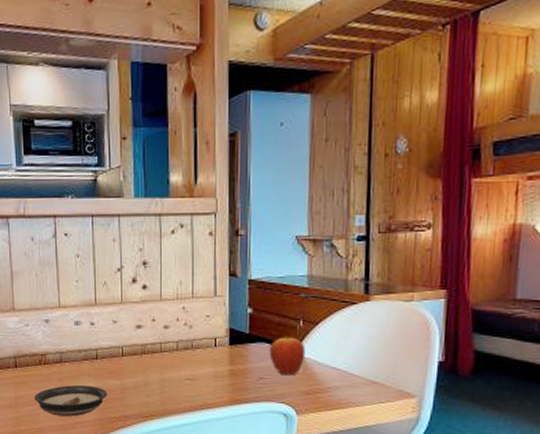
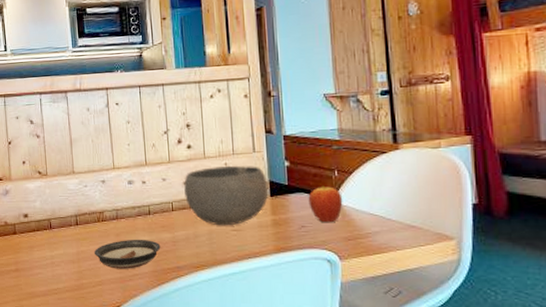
bowl: none [137,309,228,375] -> present [184,165,269,226]

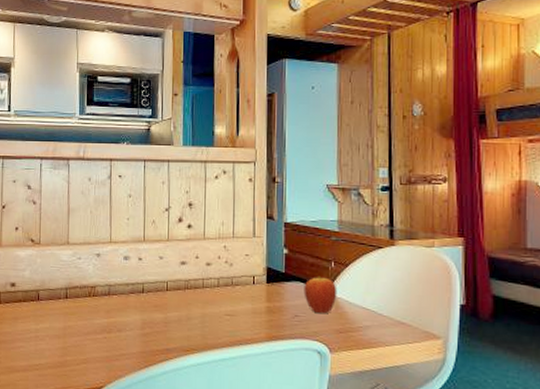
saucer: present [94,239,161,269] -> none [81,317,152,349]
bowl: present [184,165,269,226] -> none [181,248,266,310]

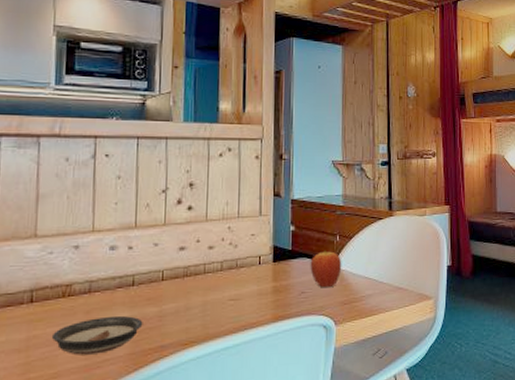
saucer: none [81,317,152,349] -> present [51,315,143,356]

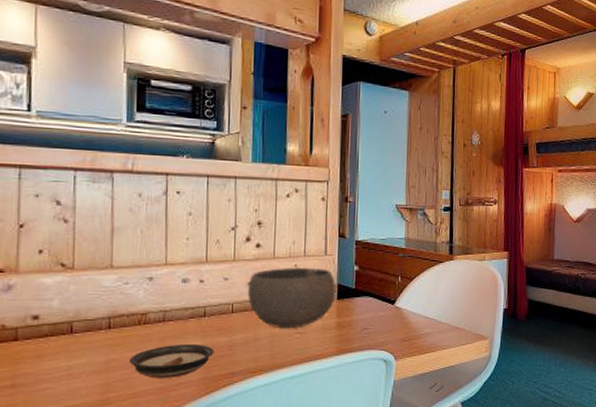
bowl: none [179,229,272,296] -> present [248,267,336,329]
fruit: present [310,250,342,288] -> none [372,290,403,325]

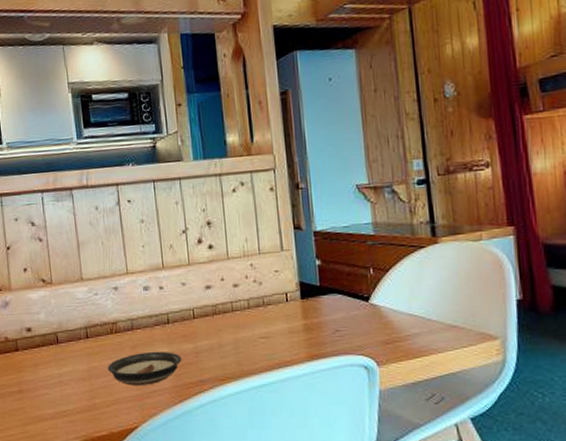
bowl: present [248,267,336,329] -> none [206,265,299,334]

